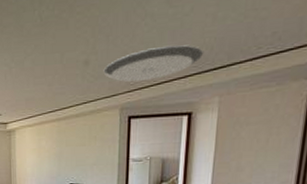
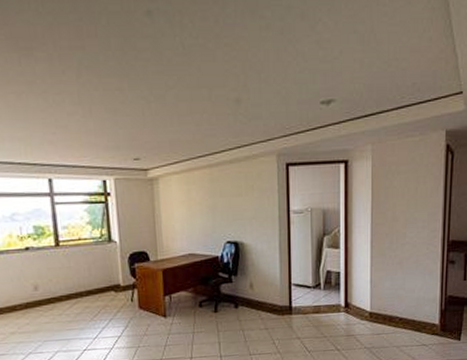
ceiling light fixture: present [103,45,204,82] -> none [257,88,355,126]

